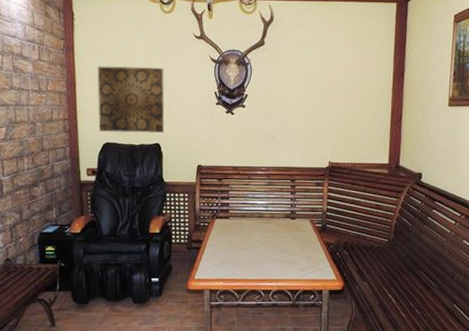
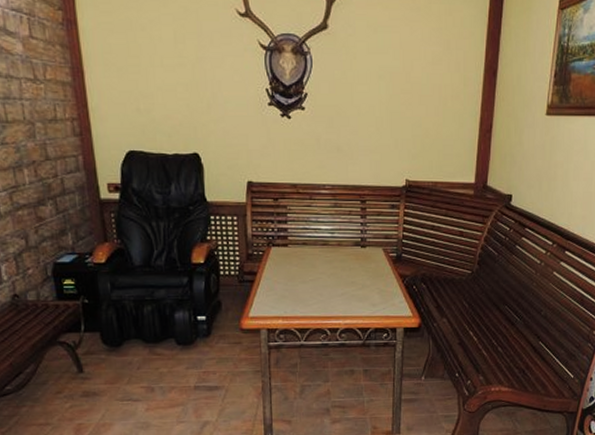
wall art: present [97,66,165,134] -> none [112,49,204,141]

